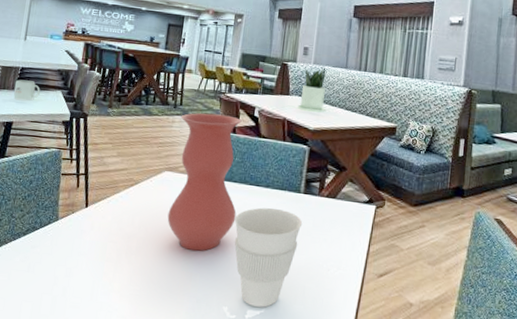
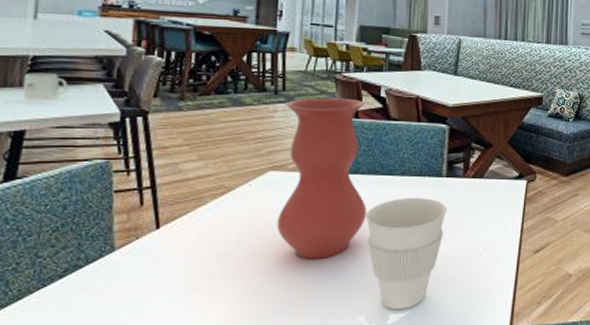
planter: present [297,68,326,112] -> none [431,39,464,87]

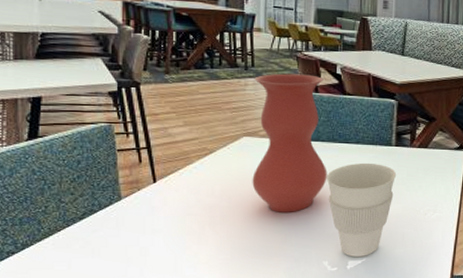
mug: present [22,72,68,101] -> none [35,47,72,72]

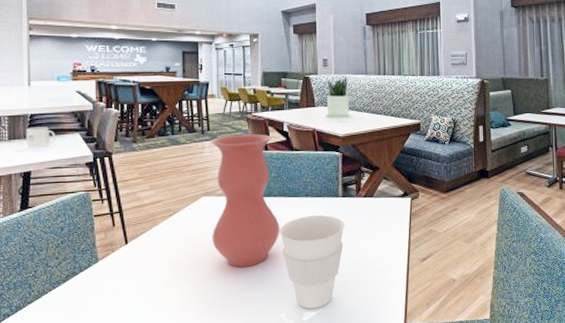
mug: none [35,47,72,72] -> present [26,127,56,149]
planter: none [381,22,411,66] -> present [324,78,352,119]

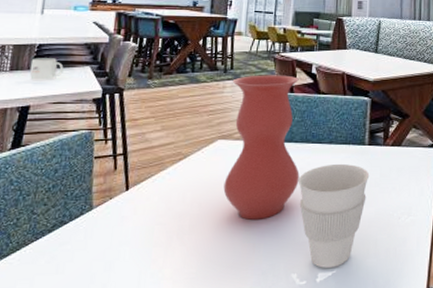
planter: present [324,78,352,119] -> none [355,21,384,63]

